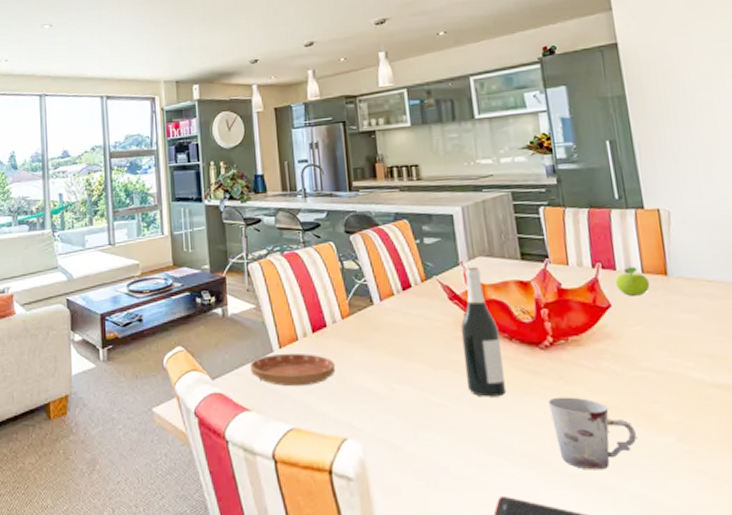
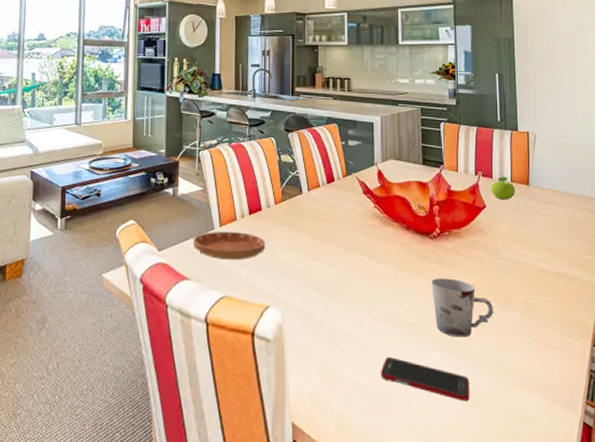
wine bottle: present [460,266,507,397] -> none [370,167,401,276]

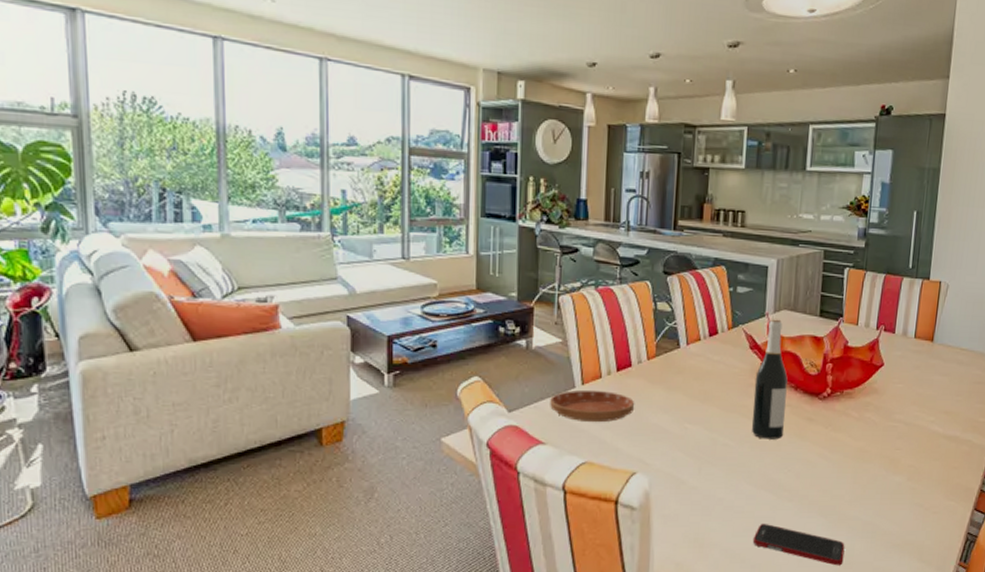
wine bottle: none [370,167,401,276] -> present [751,319,788,440]
cup: present [432,278,493,337] -> none [815,441,878,503]
fruit: present [491,176,516,200] -> none [891,331,919,358]

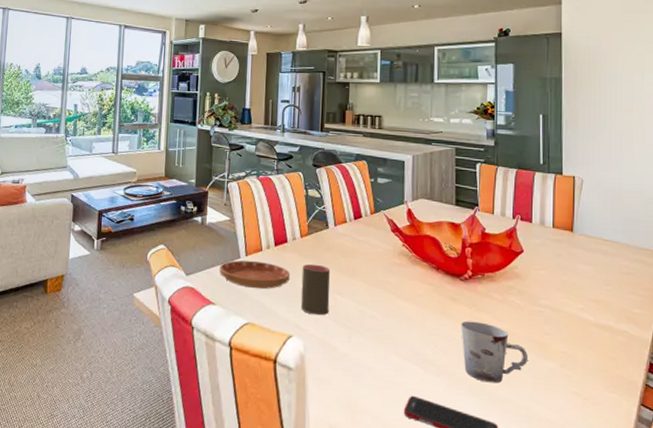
cup: none [646,390,680,448] -> present [300,263,330,316]
wine bottle: present [751,319,788,440] -> none [396,206,429,316]
cup: none [815,441,878,503] -> present [461,321,528,384]

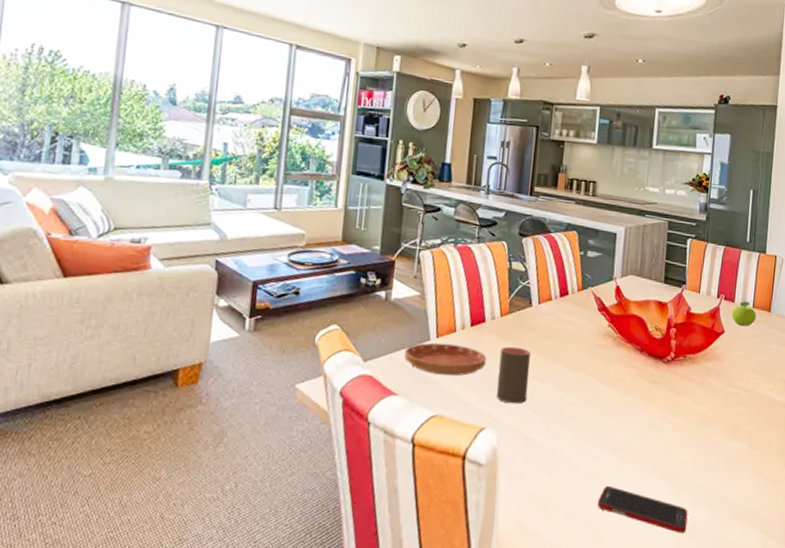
cup: present [461,321,528,384] -> none [659,405,720,468]
fruit: none [529,221,558,246] -> present [731,301,757,326]

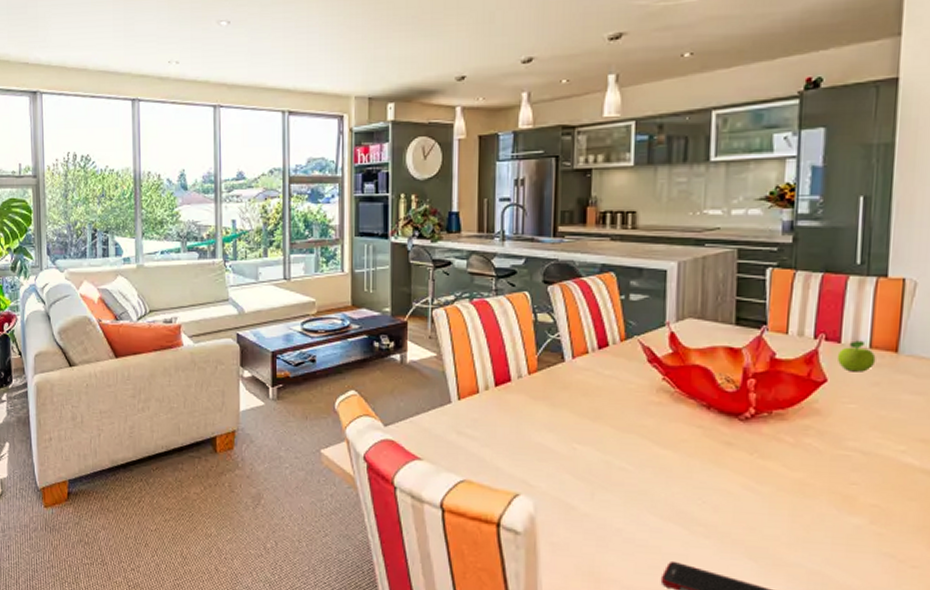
saucer: present [404,342,487,376] -> none [426,405,516,440]
cup: present [496,346,531,404] -> none [529,406,567,469]

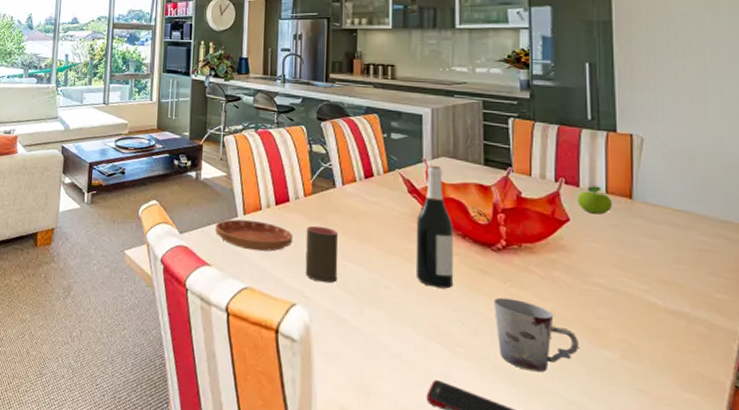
saucer: none [426,405,516,440] -> present [215,219,294,252]
cup: none [529,406,567,469] -> present [305,225,339,283]
wine bottle: none [653,328,697,466] -> present [415,165,454,289]
cup: none [738,470,826,545] -> present [494,297,578,373]

